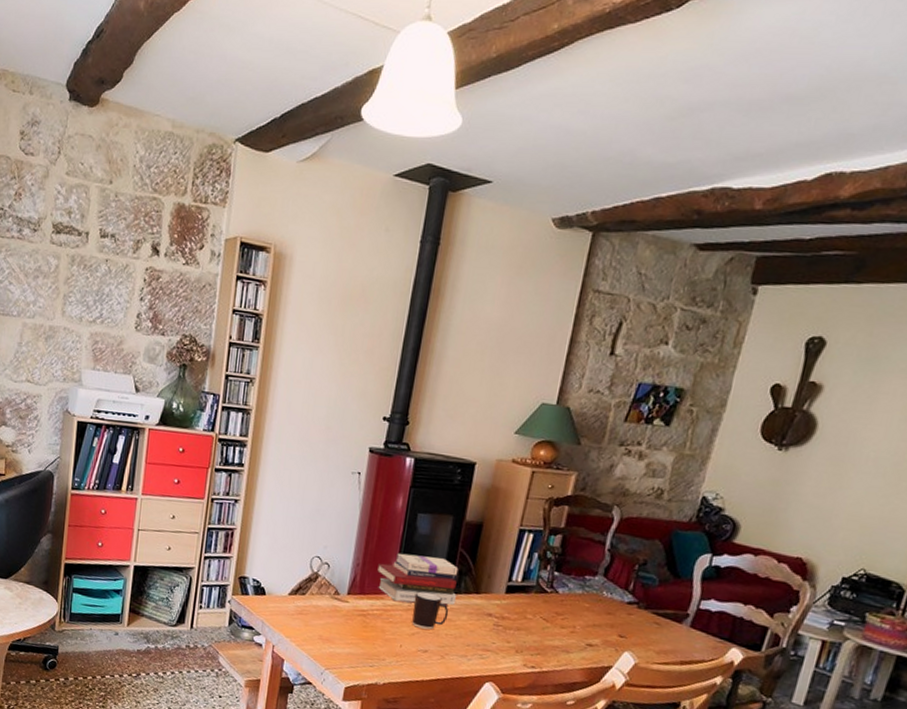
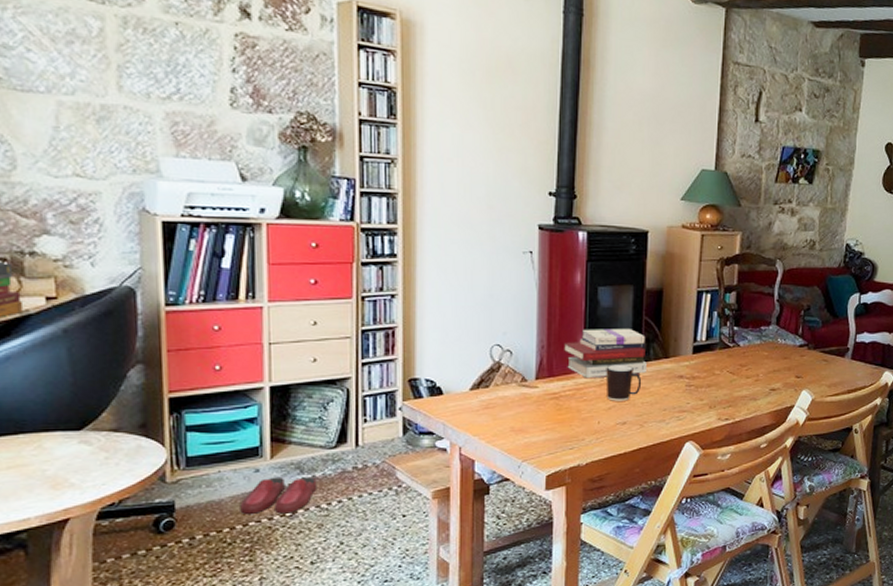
slippers: none [101,641,158,675] -> present [240,476,317,514]

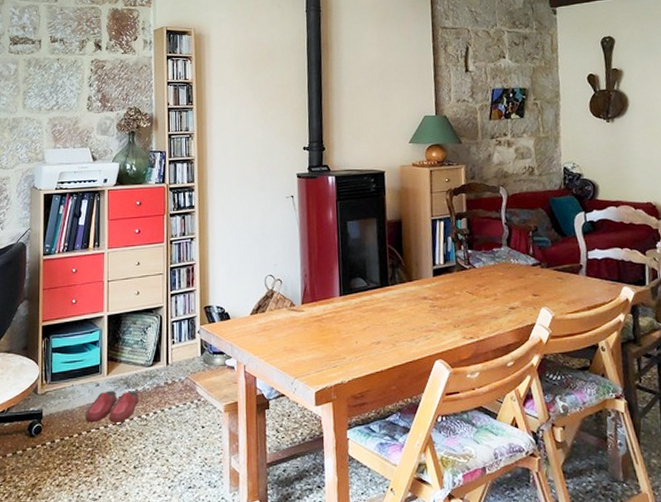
books: present [564,329,647,379] -> none [323,256,394,303]
mug: present [606,364,642,402] -> none [359,288,391,323]

